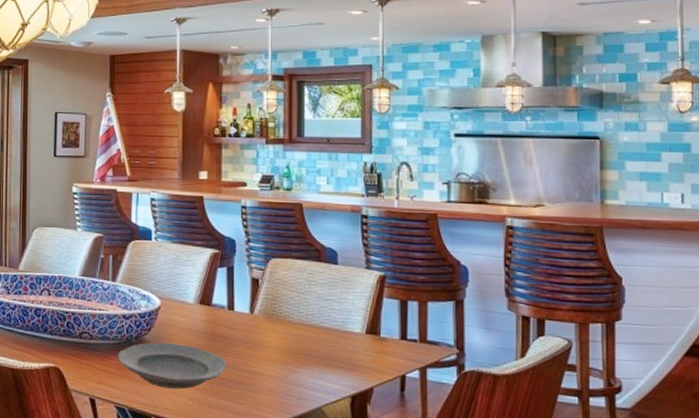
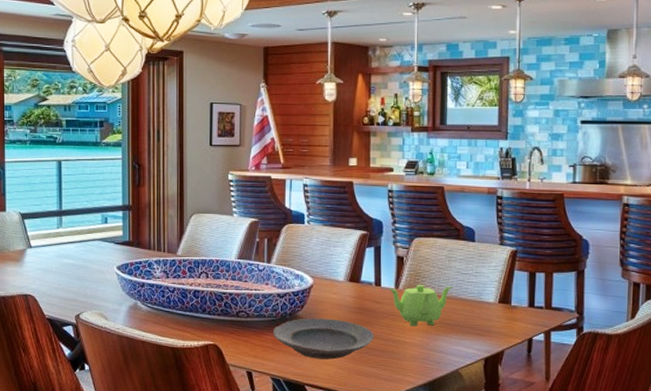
teapot: none [241,309,314,356] -> present [387,284,453,326]

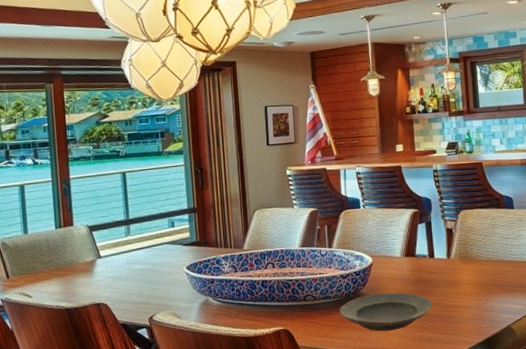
teapot: present [387,284,453,326] -> none [440,250,498,291]

